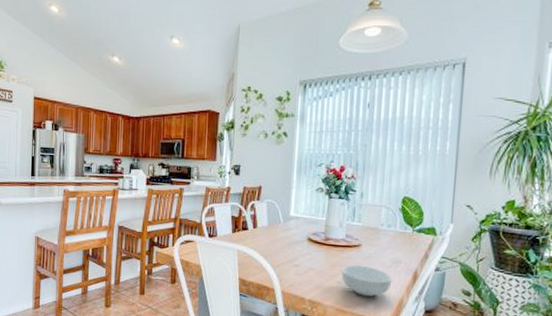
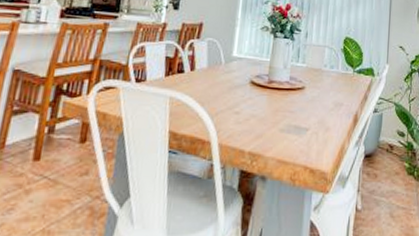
cereal bowl: present [341,265,392,297] -> none [284,110,334,144]

